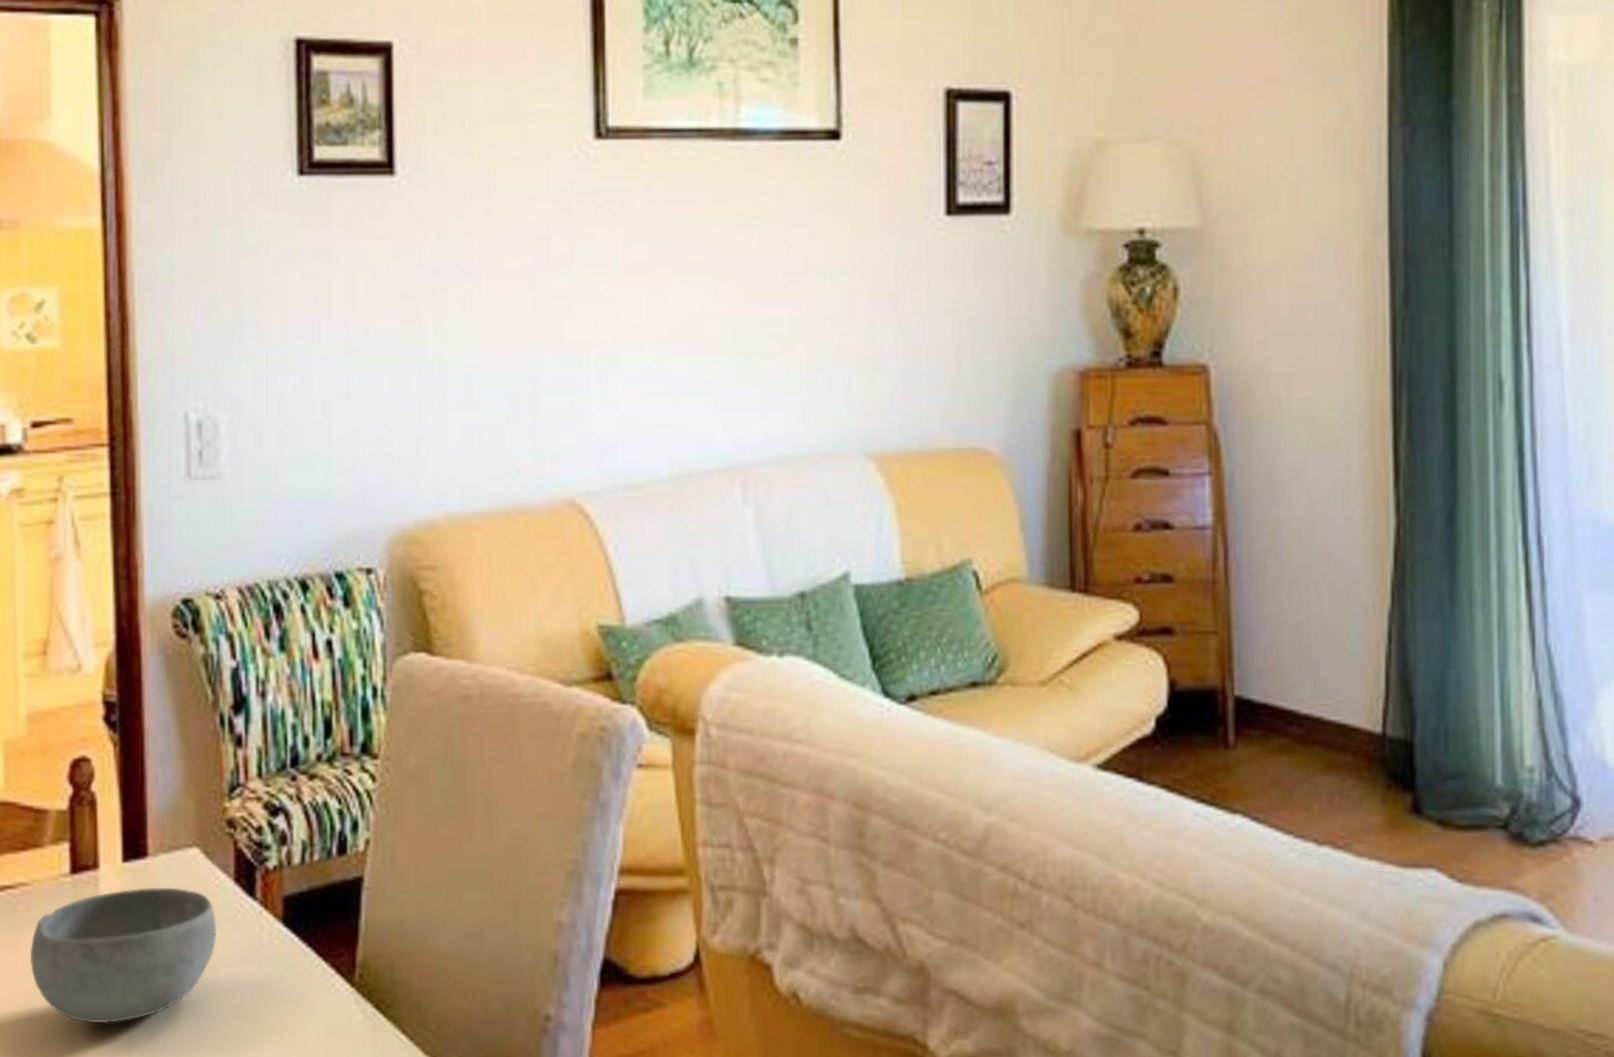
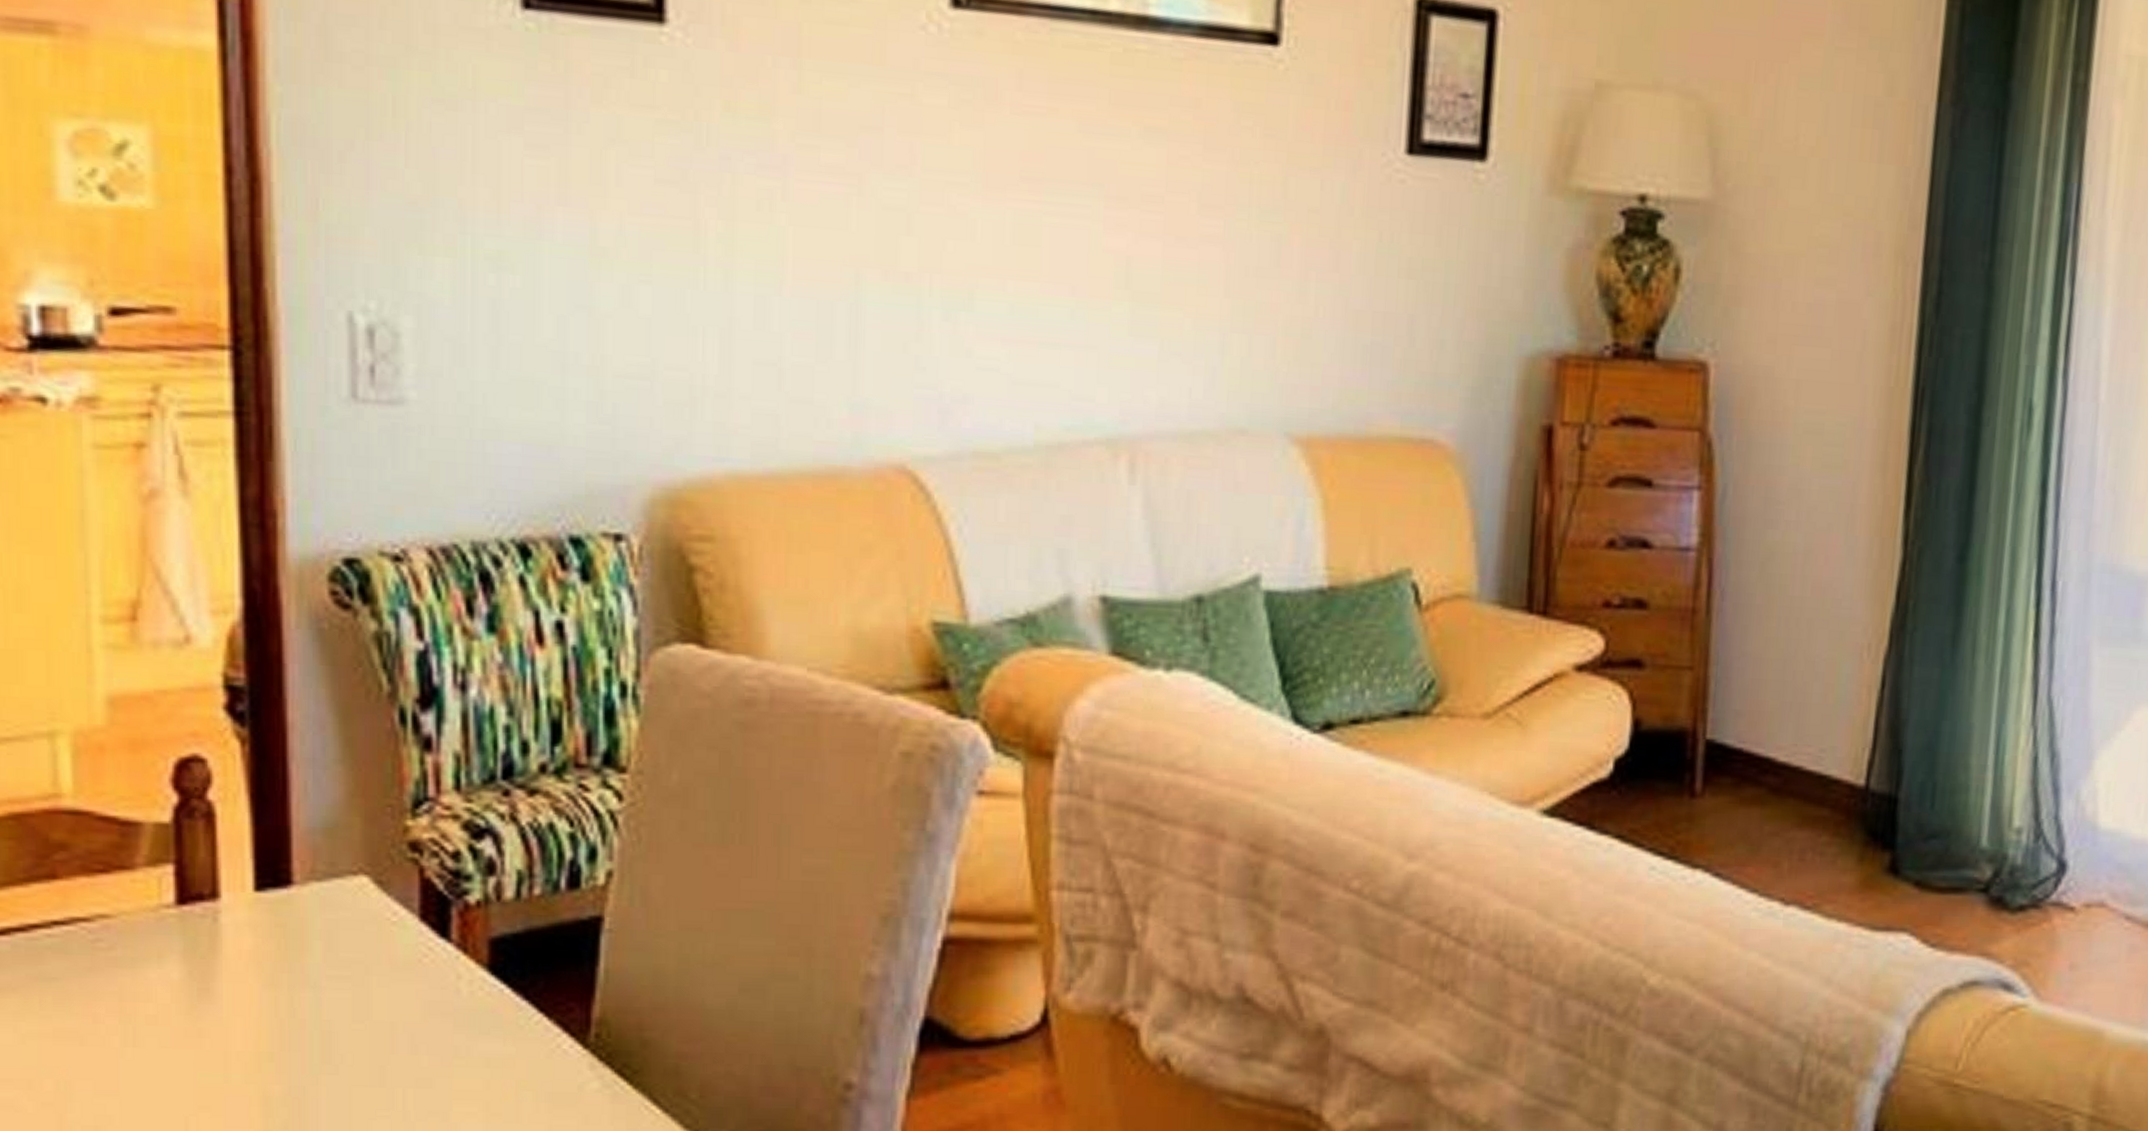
bowl: present [29,887,217,1024] -> none [115,923,395,1092]

